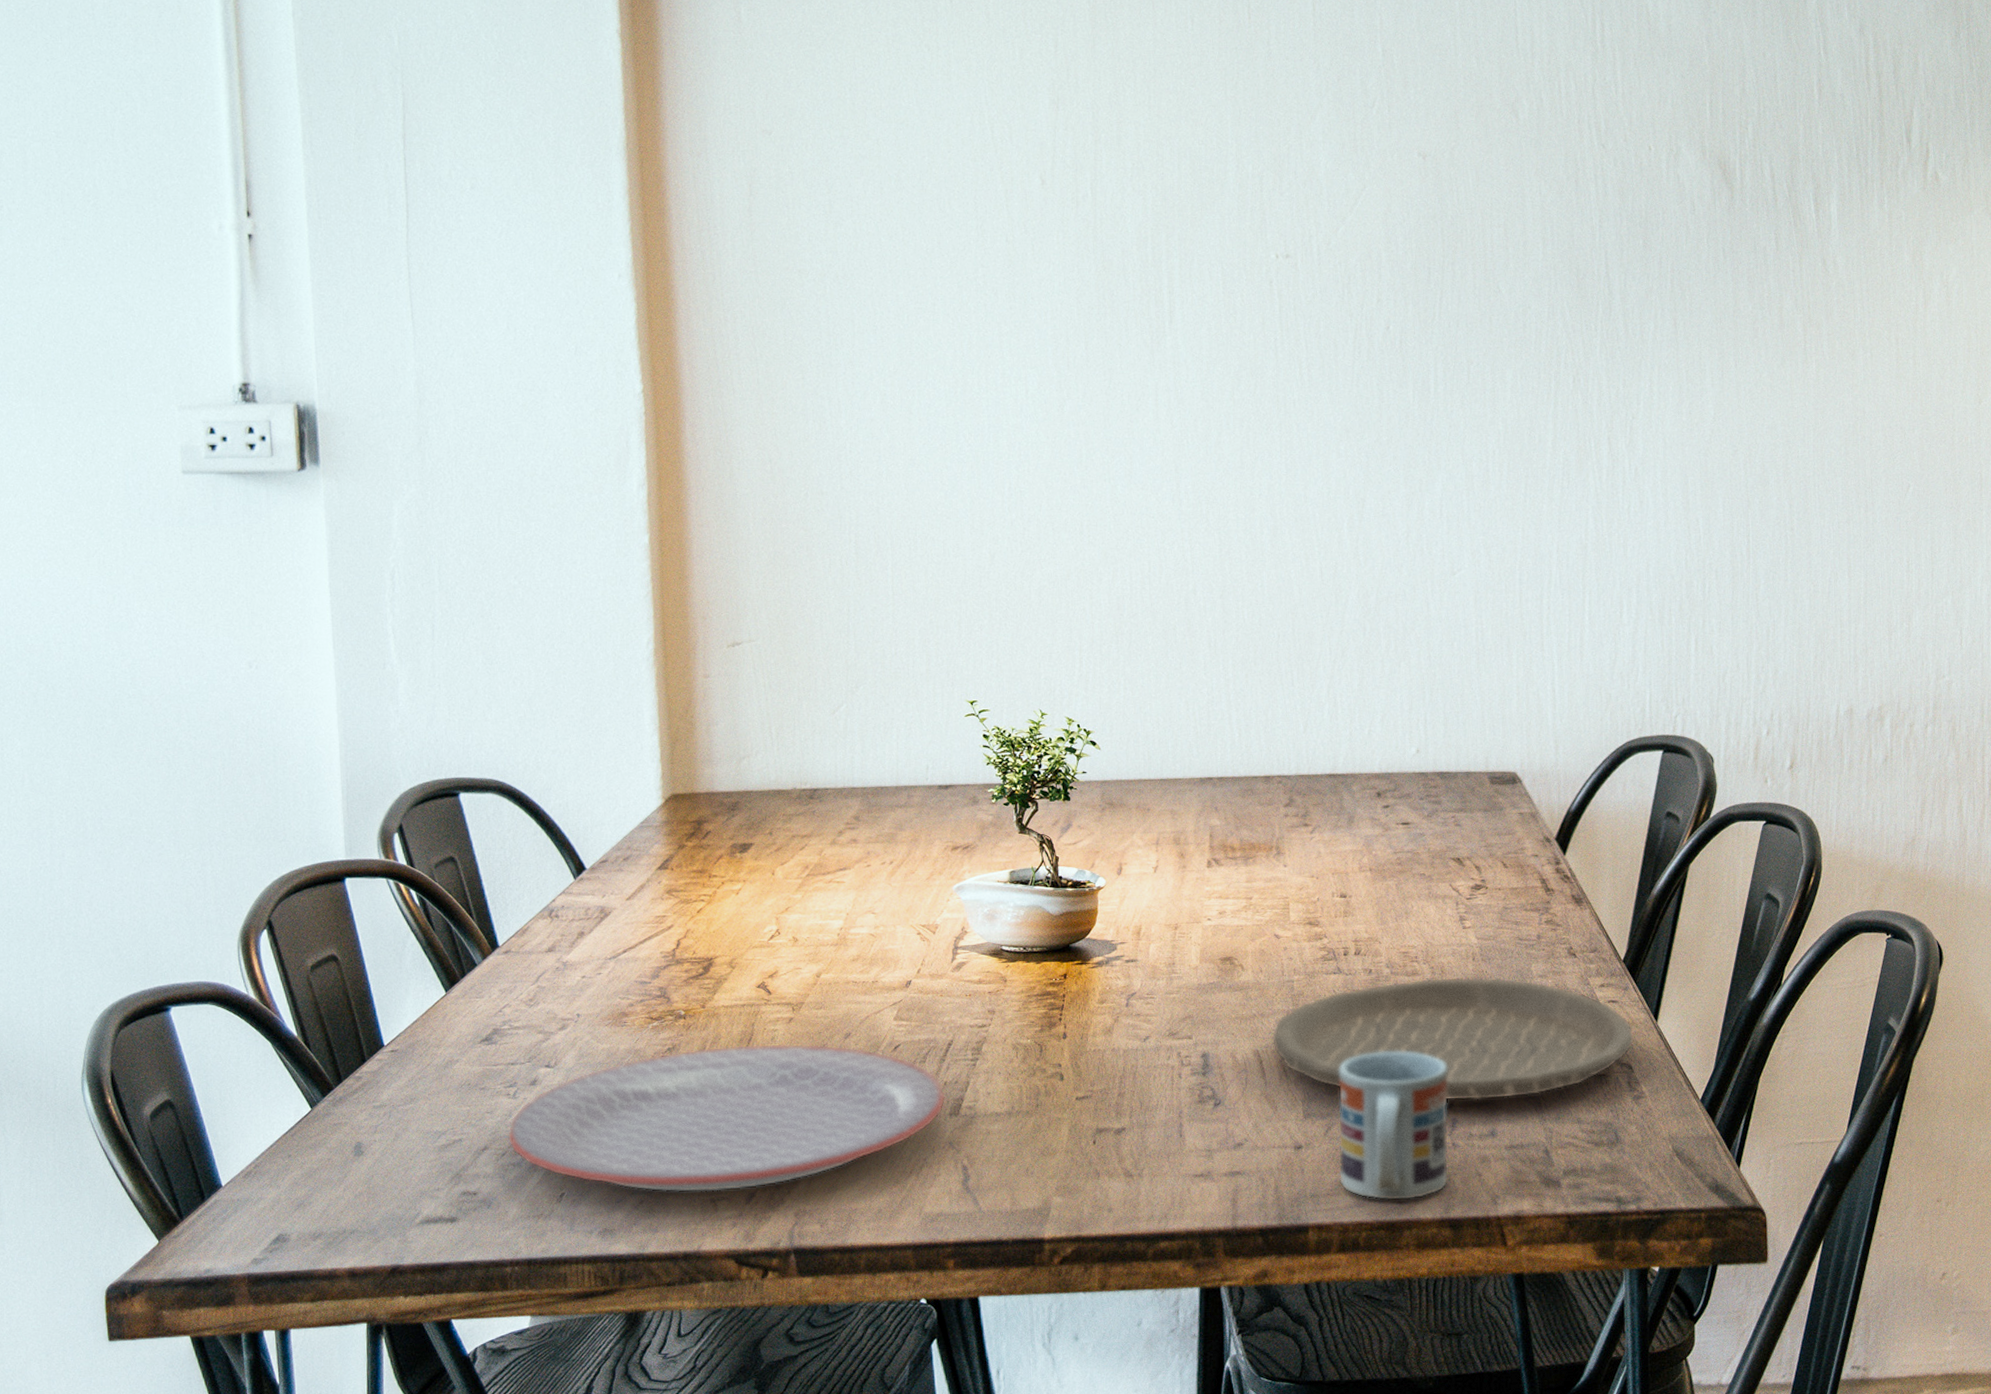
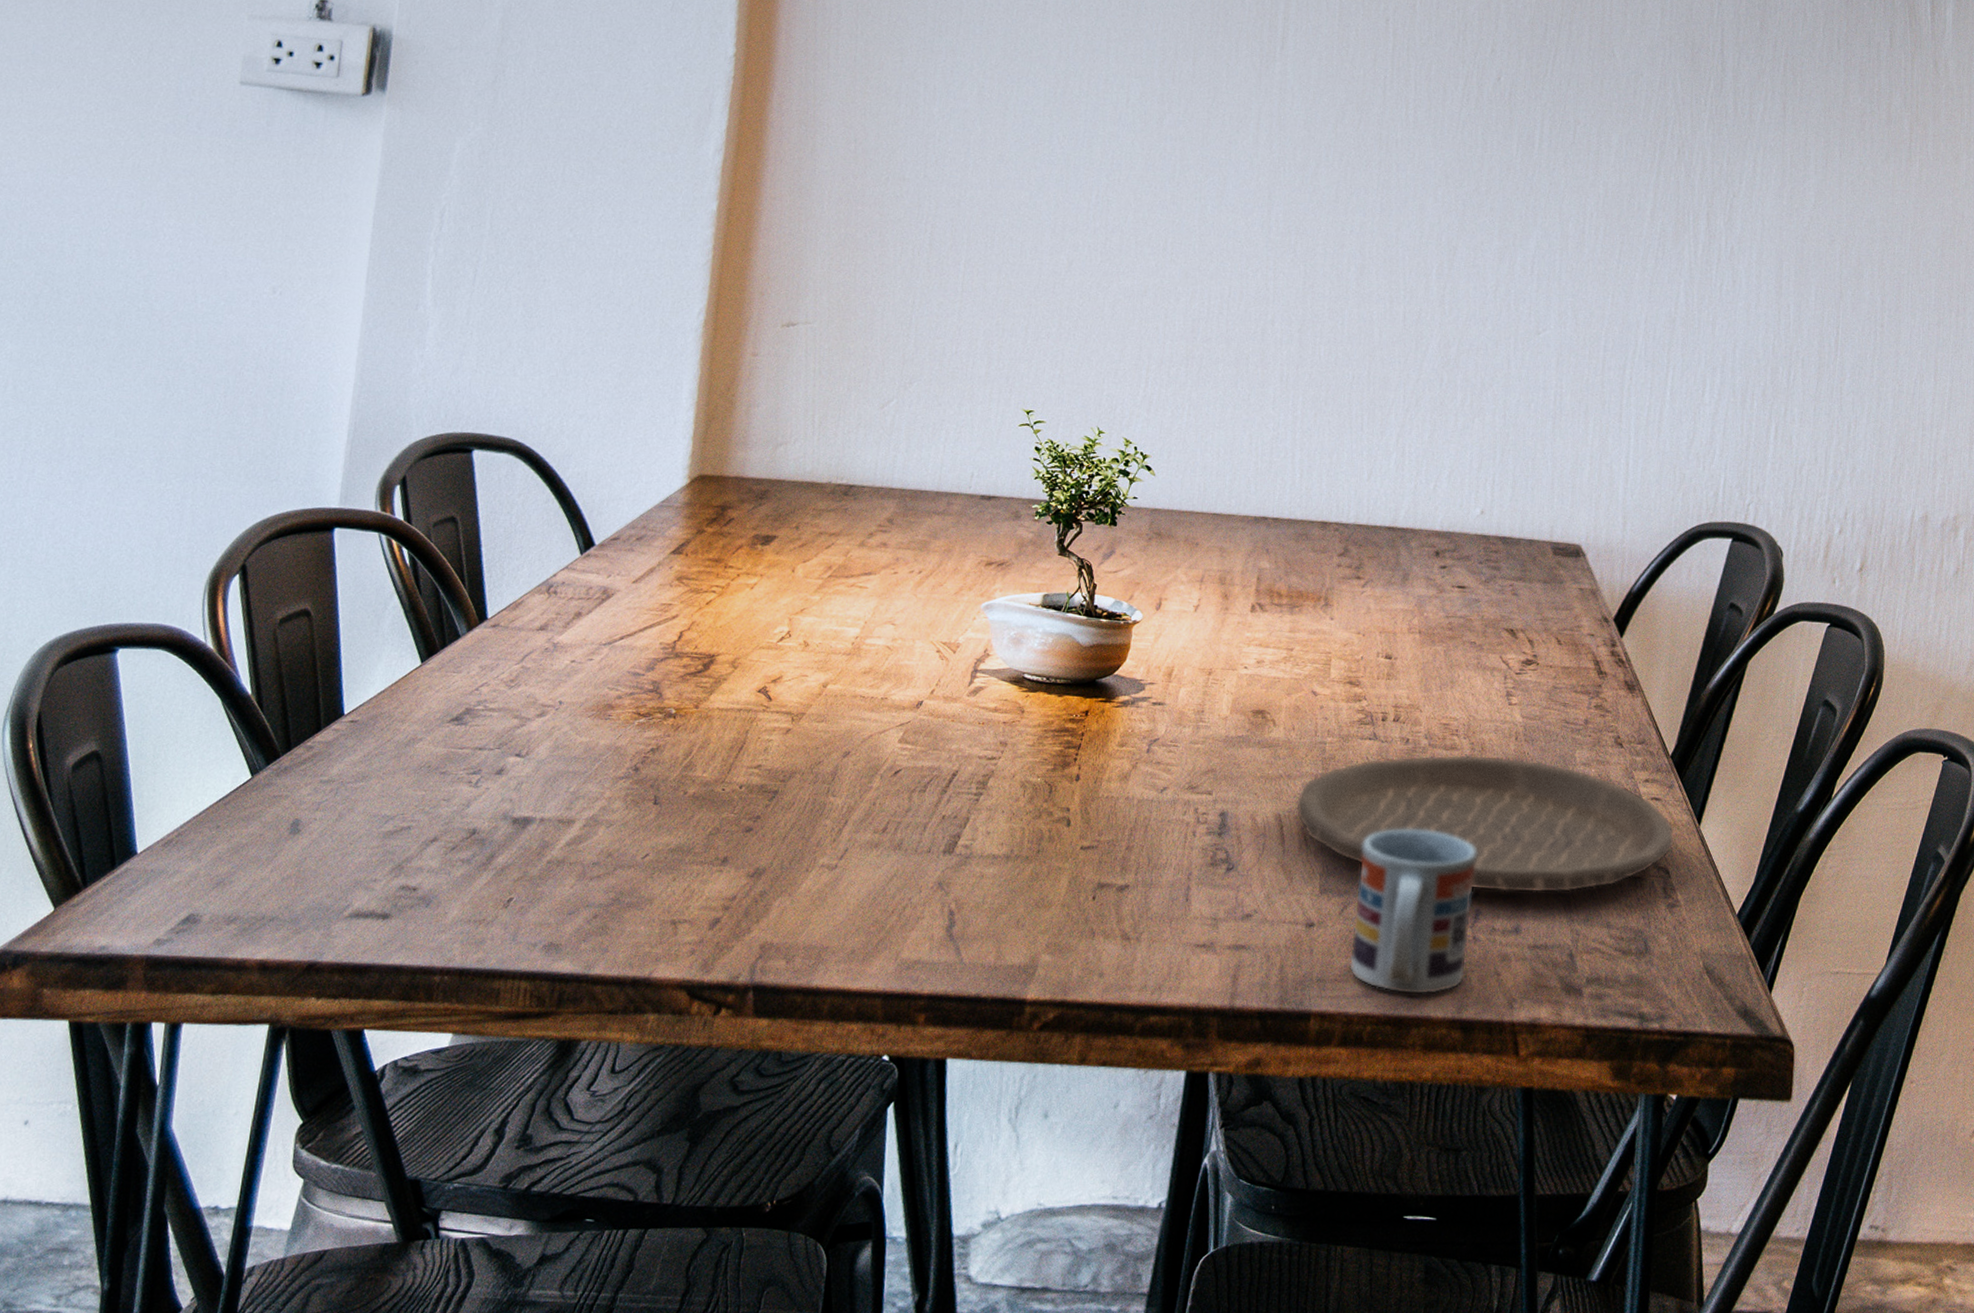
plate: present [507,1043,946,1193] -> none [460,752,943,914]

